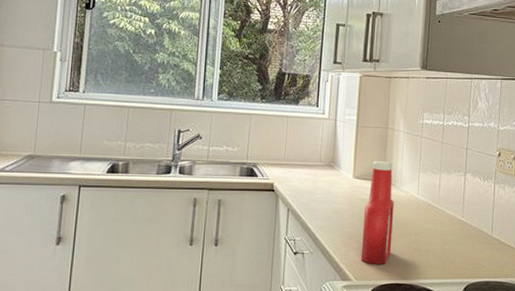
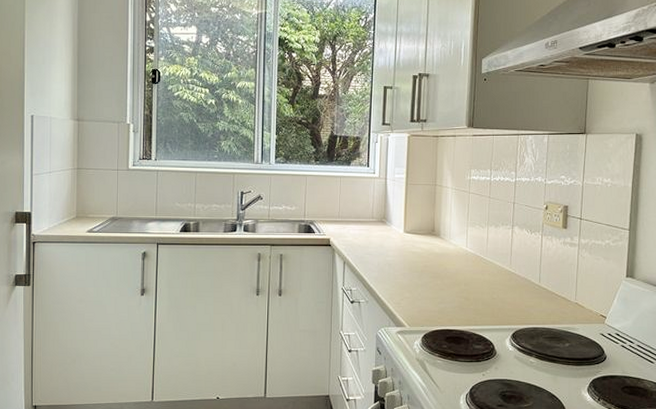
ketchup bottle: present [361,161,394,264] -> none [413,217,444,312]

